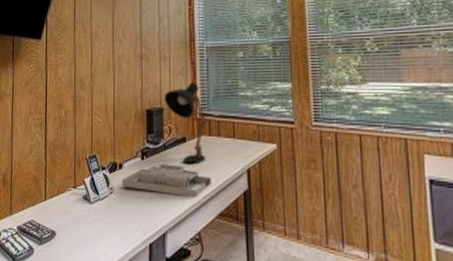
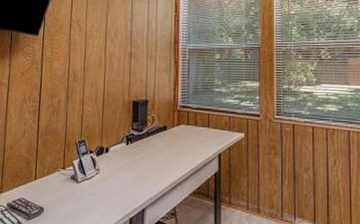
desk organizer: present [122,164,213,198] -> none [108,149,188,178]
desk lamp: present [164,82,207,165] -> none [149,79,186,150]

